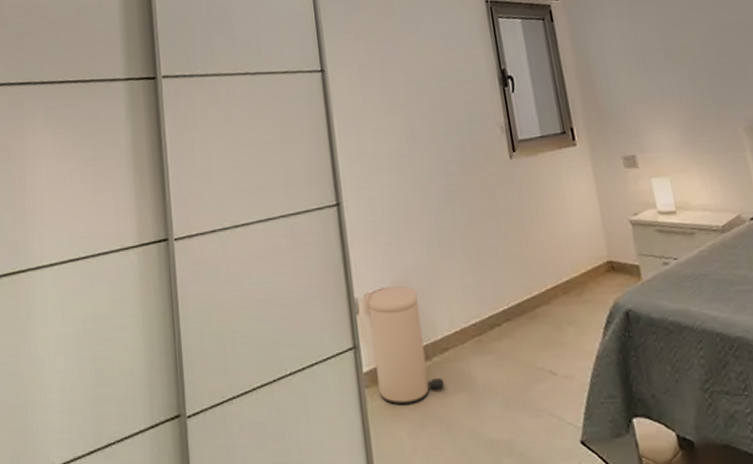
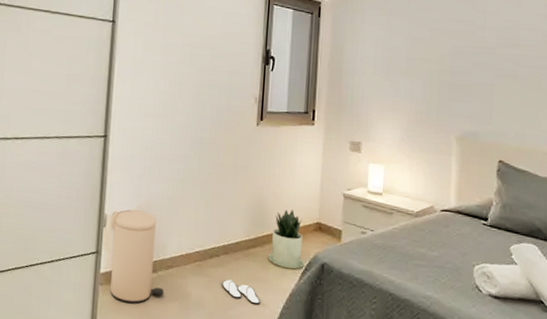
slippers: none [510,352,564,379] -> present [221,279,261,305]
planter: none [556,251,605,326] -> present [267,209,305,270]

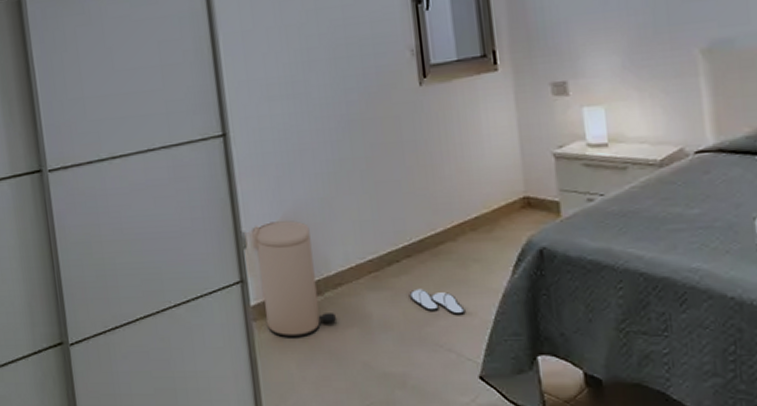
planter: present [267,209,305,270] -> none [464,186,516,263]

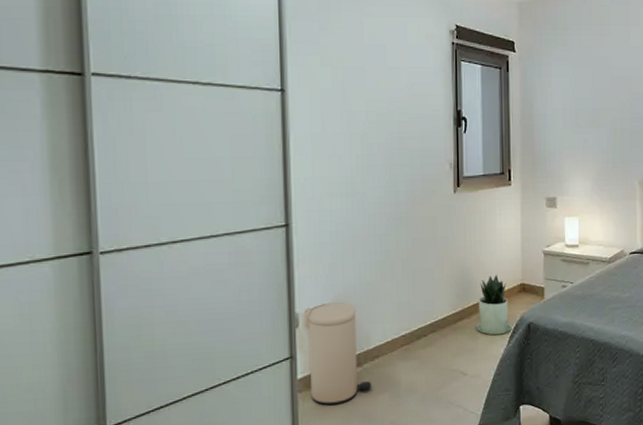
slippers: present [409,288,466,316] -> none [431,357,473,378]
planter: none [464,186,516,263] -> present [476,275,512,335]

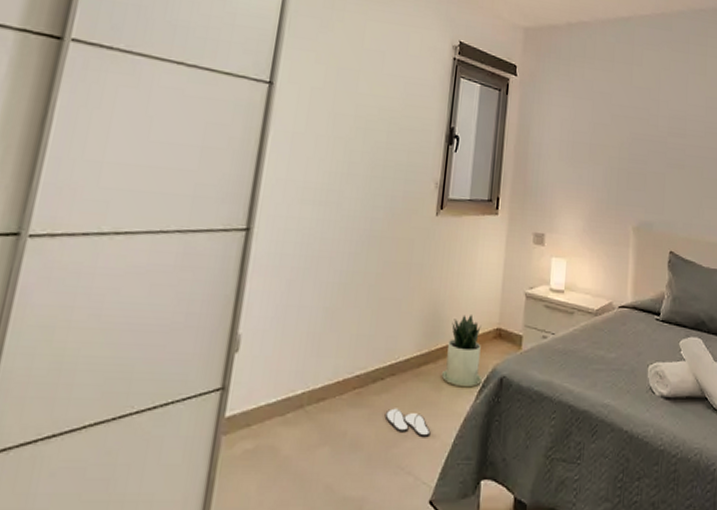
pedal bin: present [305,302,371,406] -> none [237,326,311,456]
slippers: none [431,357,473,378] -> present [385,408,431,438]

